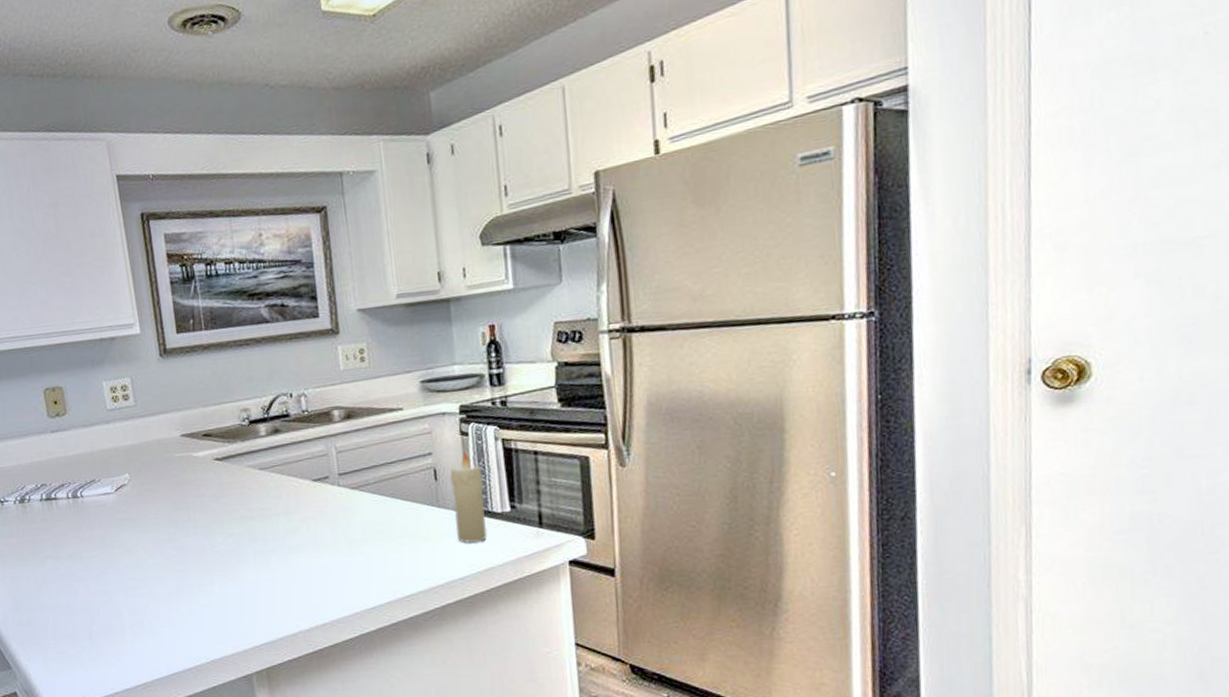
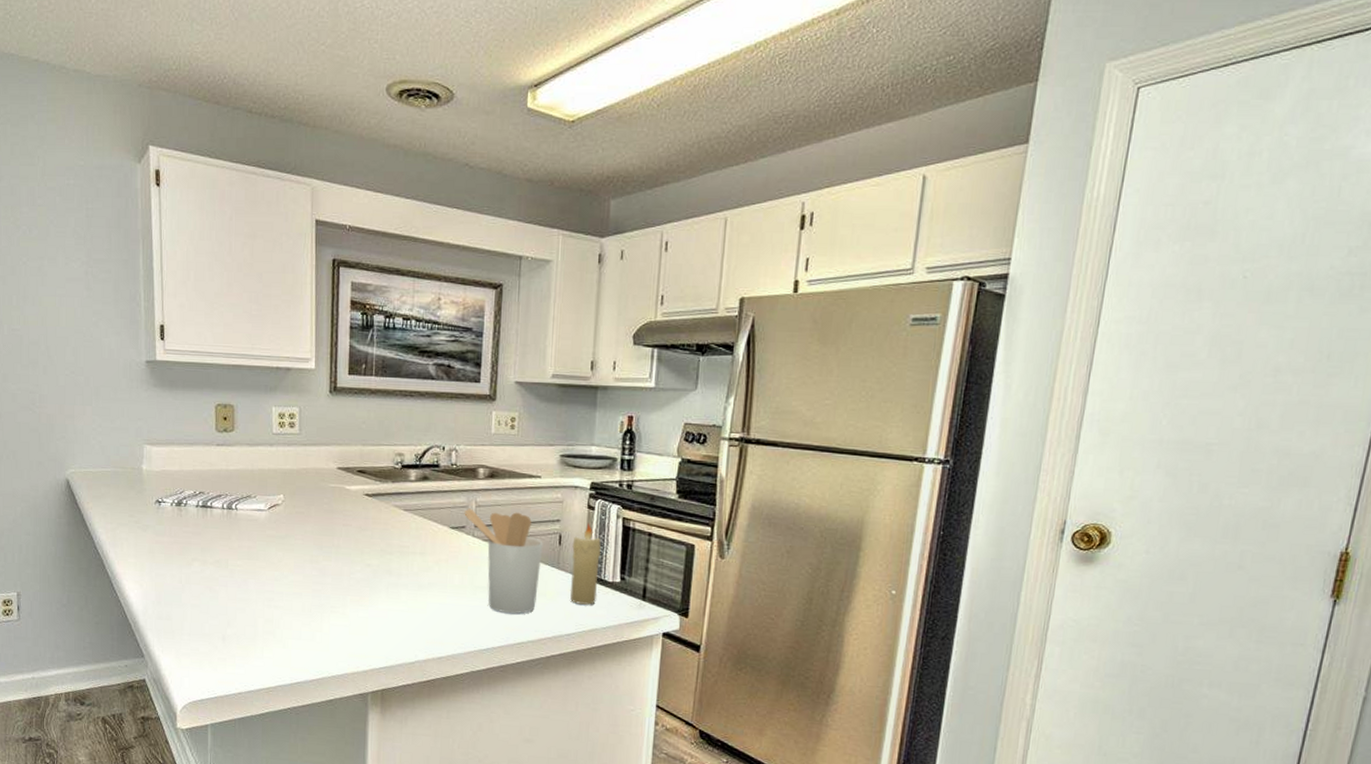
utensil holder: none [324,451,421,565] -> present [464,508,543,614]

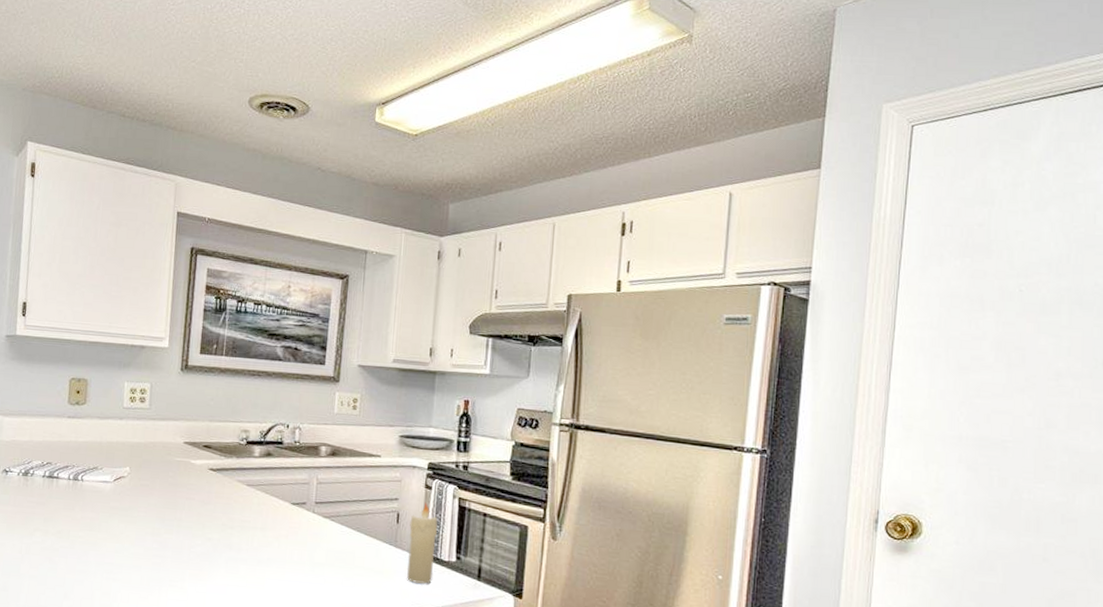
utensil holder: present [464,508,543,614] -> none [305,485,382,591]

